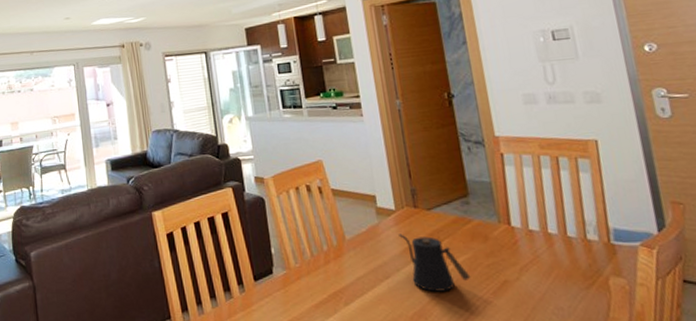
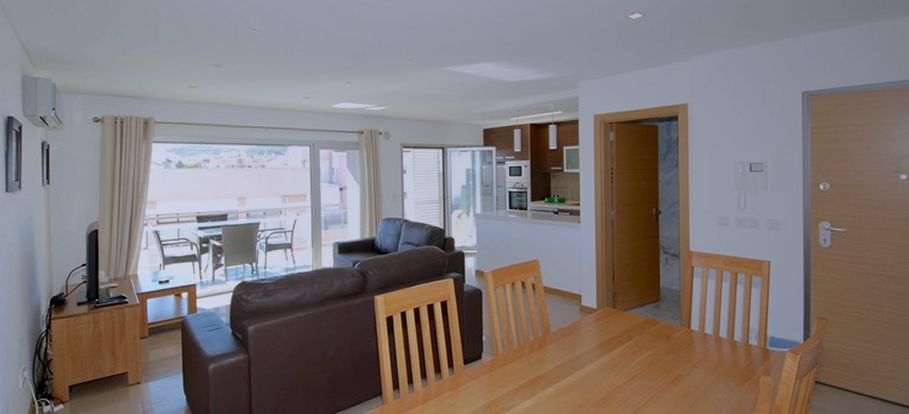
kettle: present [398,234,471,292] -> none [597,330,651,382]

